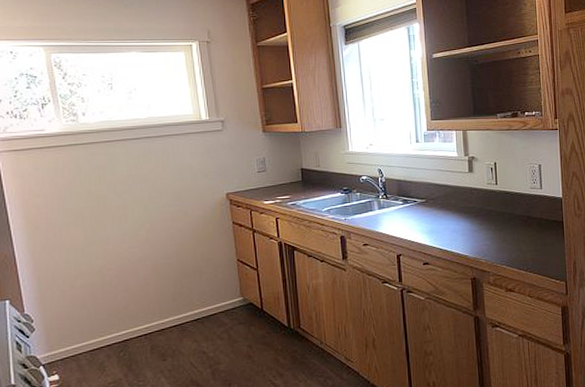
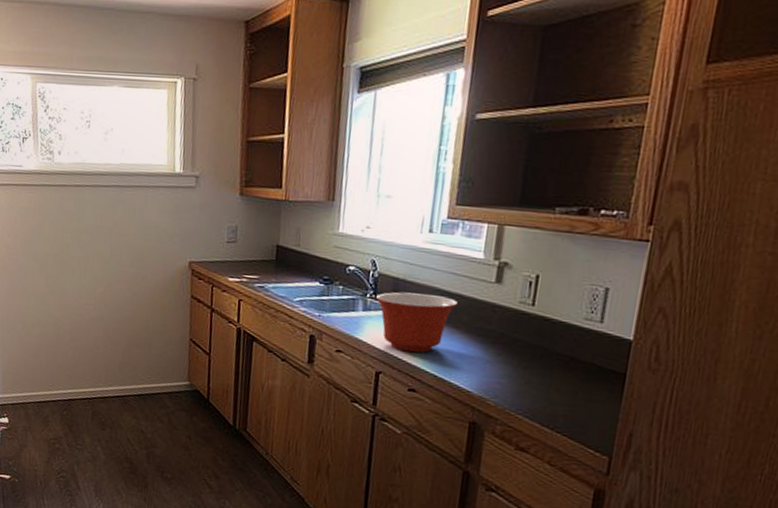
mixing bowl: none [387,188,446,235] -> present [376,292,458,353]

